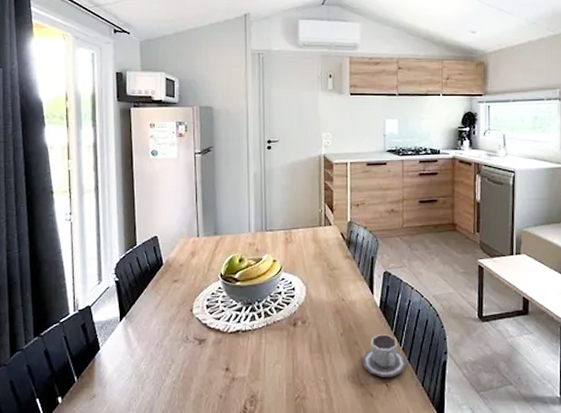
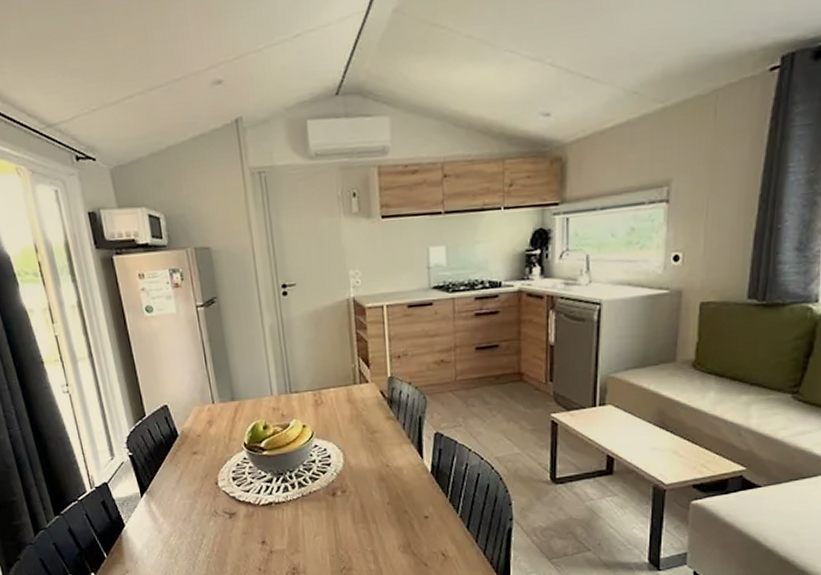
cup: present [362,334,407,377] -> none [413,501,465,546]

